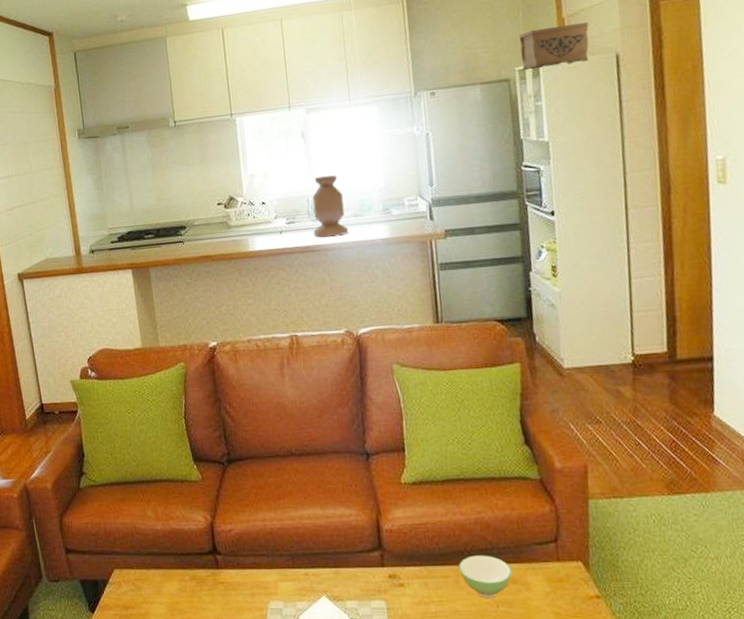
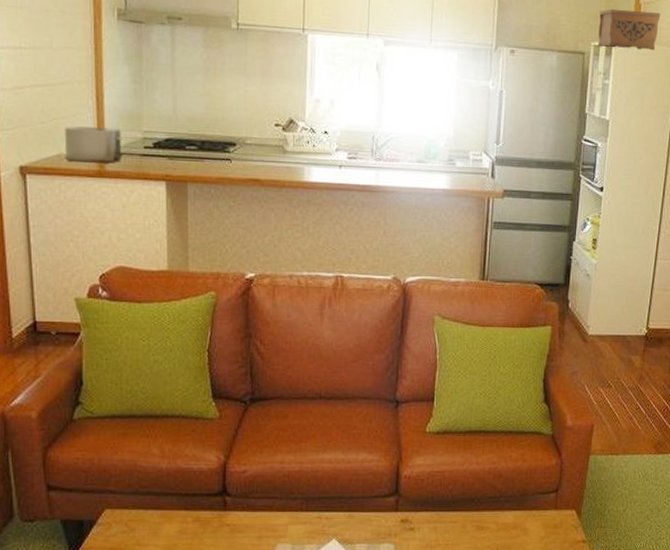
toaster: none [47,229,95,265] -> present [64,126,122,165]
vase: present [312,175,349,238] -> none [374,114,411,180]
bowl: present [458,555,513,599] -> none [467,502,515,543]

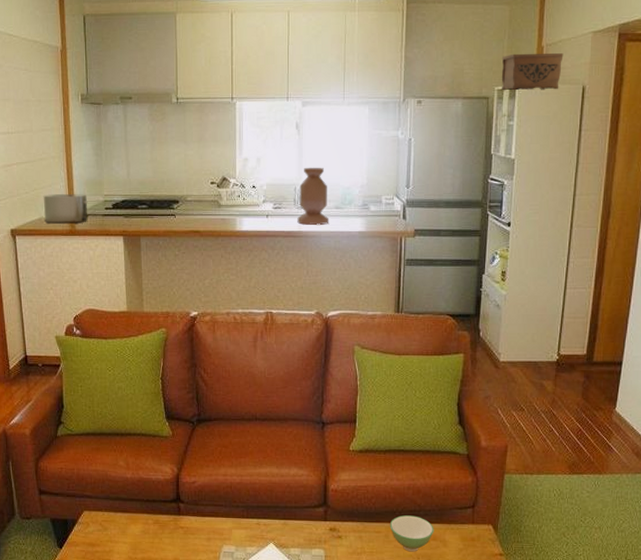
vase: none [374,114,411,180] -> present [297,167,329,225]
bowl: none [467,502,515,543] -> present [389,515,434,552]

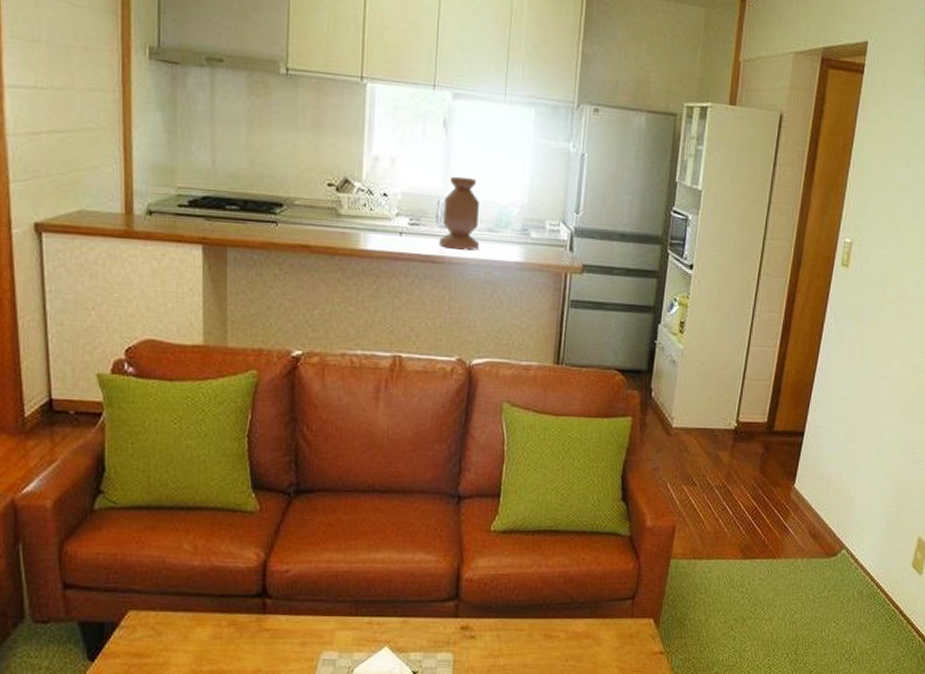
toaster: present [43,193,88,225] -> none [86,179,153,224]
bowl: present [389,515,434,552] -> none [534,609,587,653]
decorative box: present [501,53,564,91] -> none [691,65,762,115]

